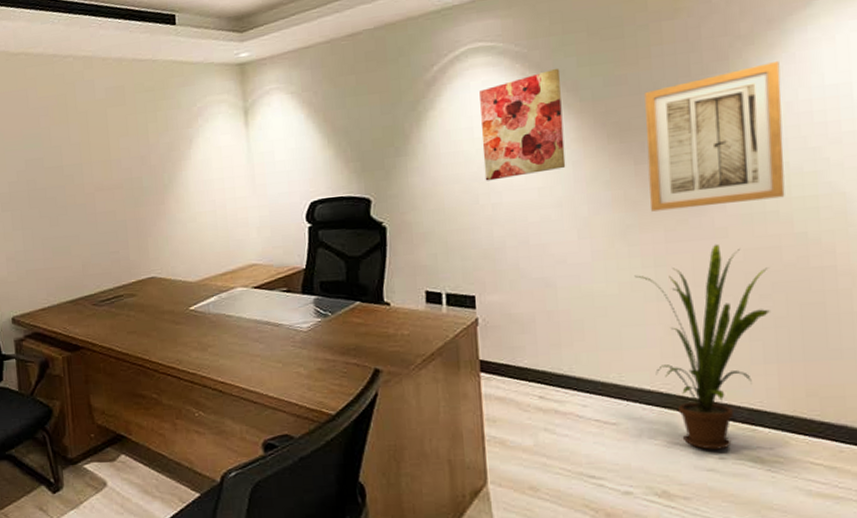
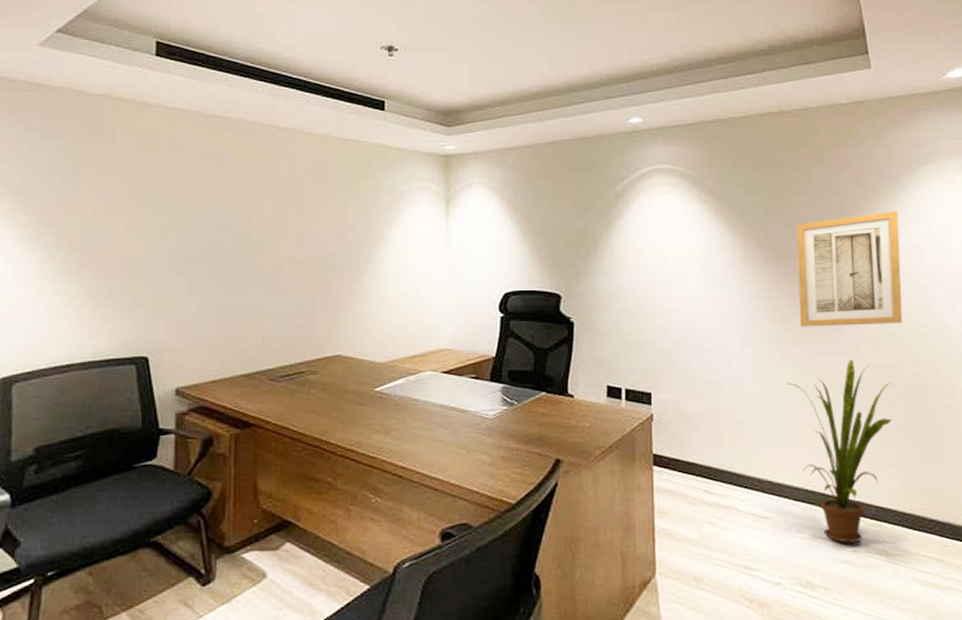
wall art: present [479,68,566,181] -> none [662,195,733,288]

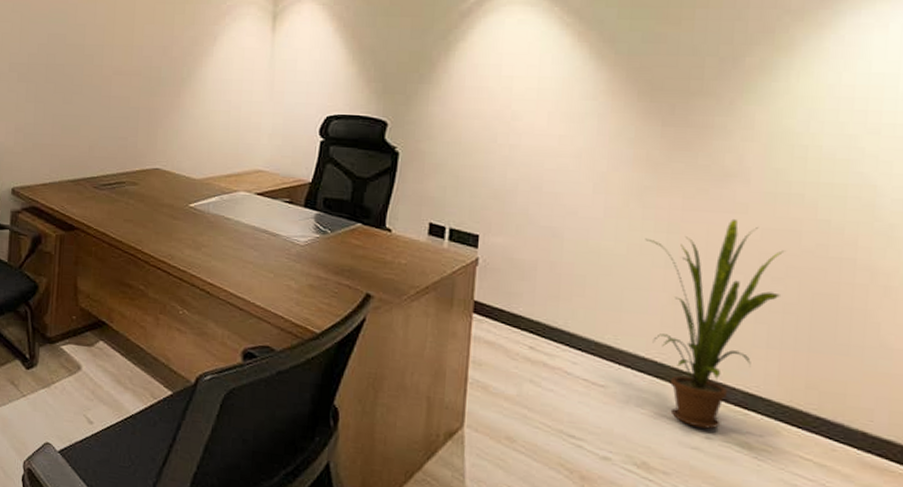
wall art: present [796,210,903,327] -> none [672,41,827,182]

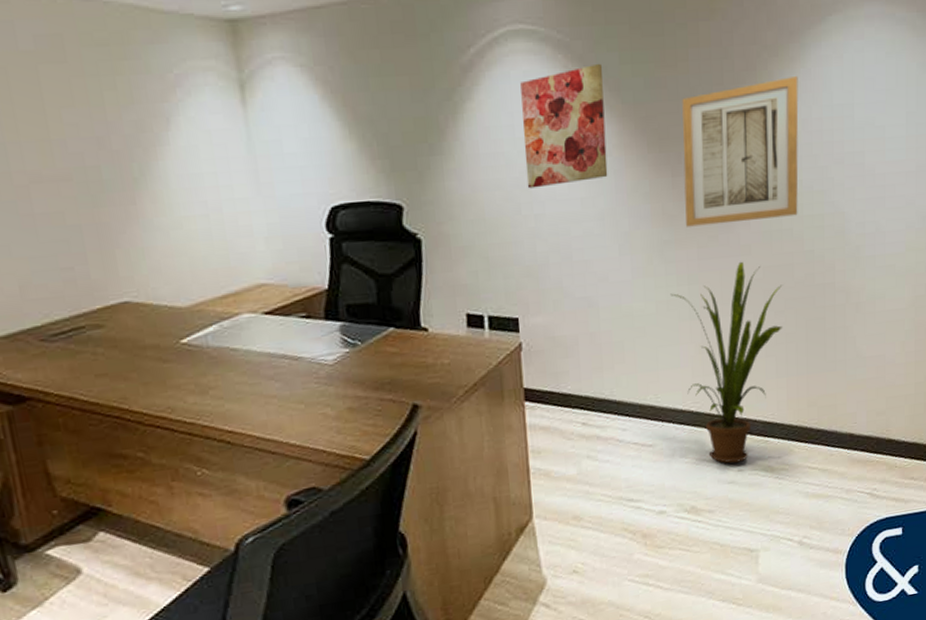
wall art: none [506,16,599,121] -> present [520,63,608,189]
wall art: none [672,41,827,182] -> present [682,75,799,227]

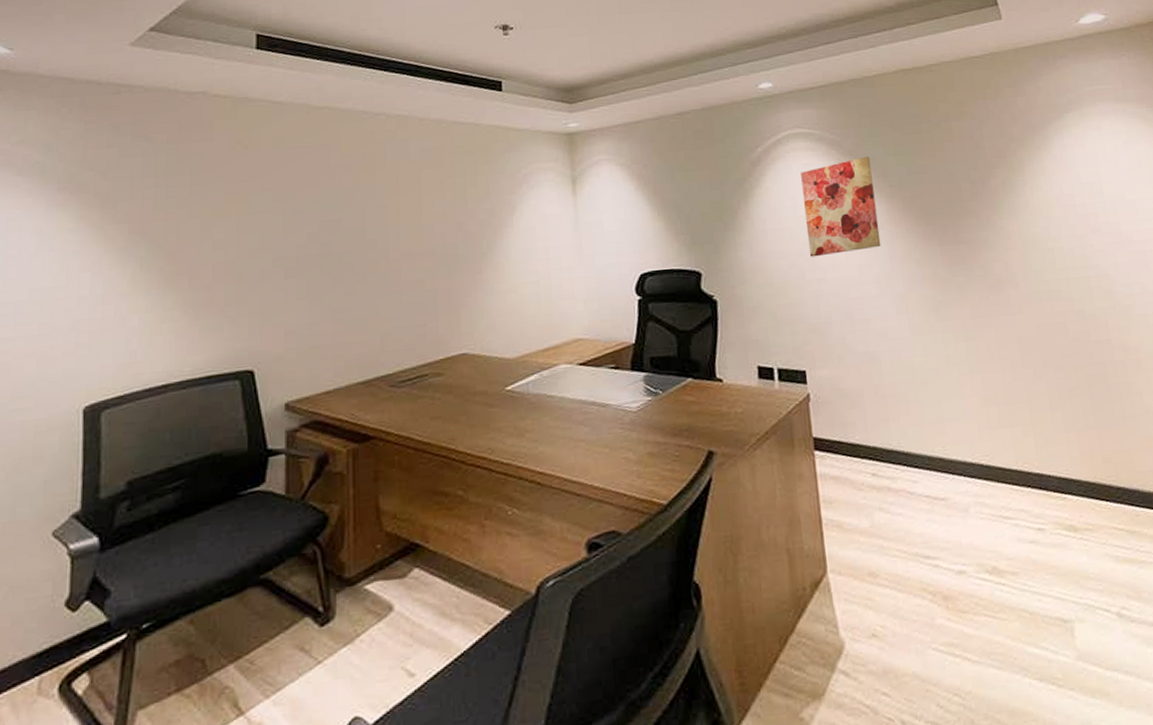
house plant: present [670,261,783,464] -> none [948,319,1064,521]
wall art: present [682,75,799,227] -> none [942,160,1064,289]

